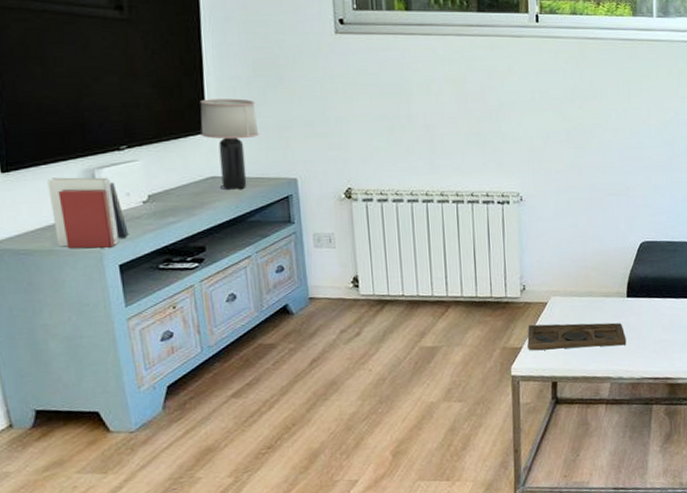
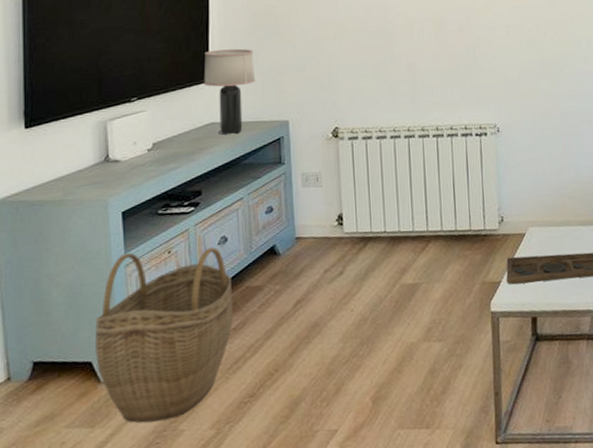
books: present [47,177,129,249] -> none [64,128,133,198]
woven basket: none [99,304,246,470] -> present [94,247,233,423]

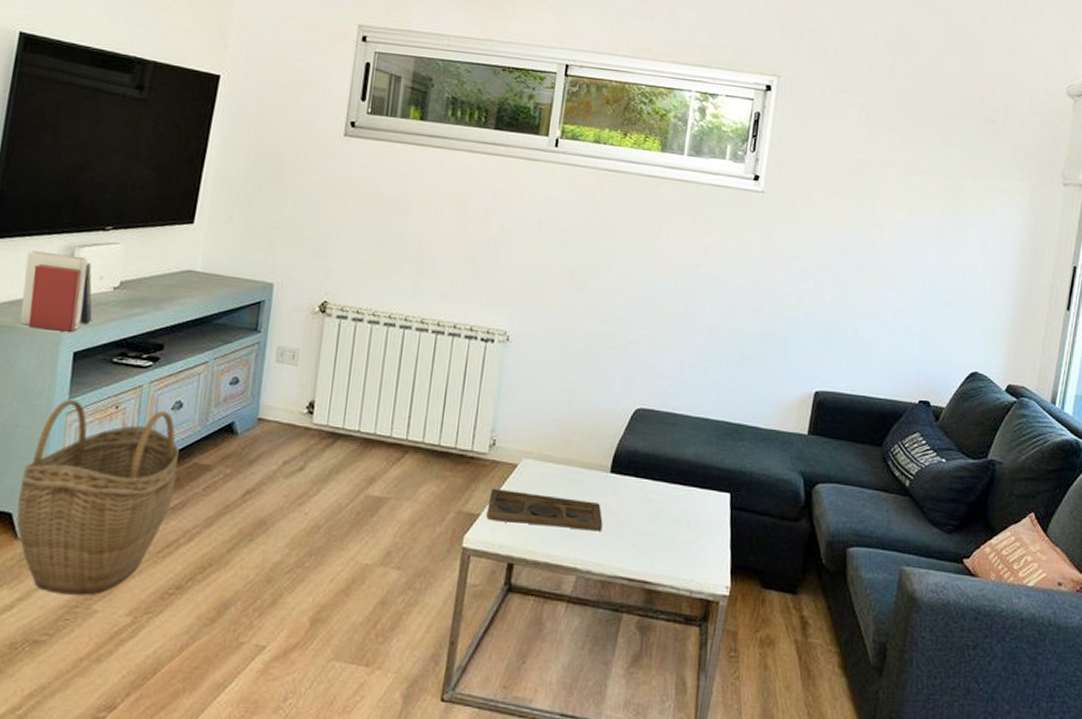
books: none [64,128,133,198] -> present [20,250,92,332]
table lamp: present [204,48,256,136] -> none [188,188,249,288]

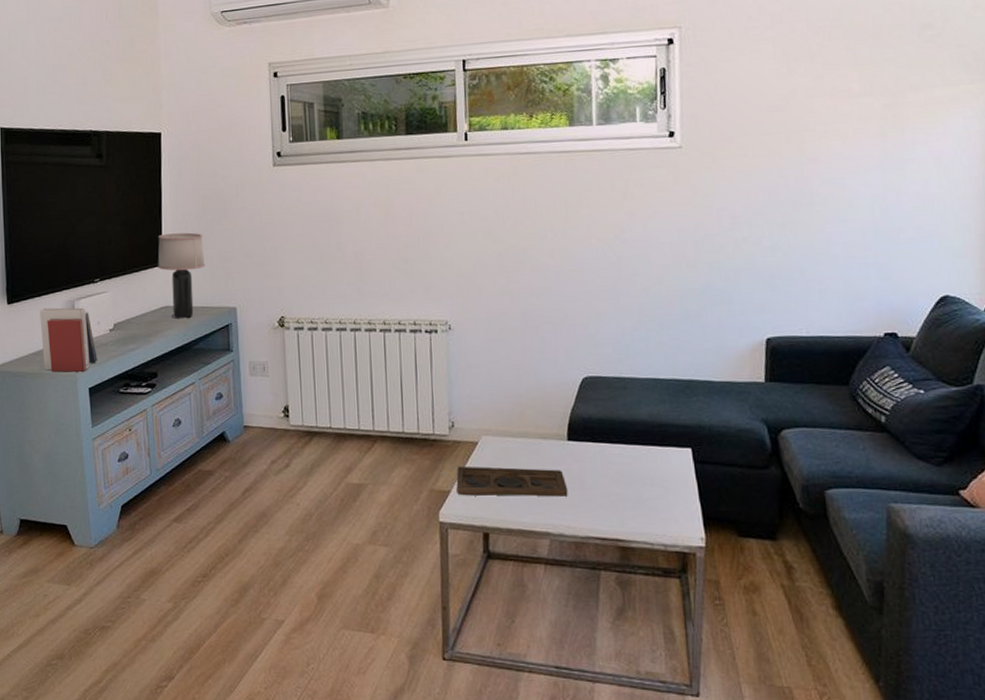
woven basket: present [16,399,179,595] -> none [69,427,187,588]
table lamp: none [188,188,249,288] -> present [158,232,206,320]

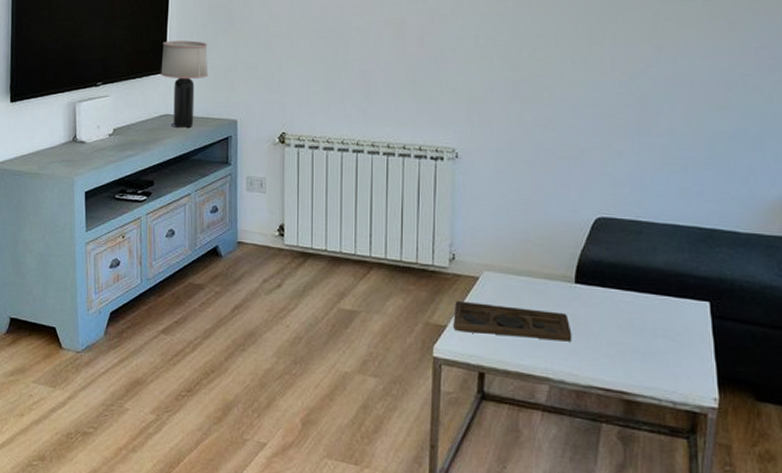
books: present [39,307,97,373] -> none [41,108,95,175]

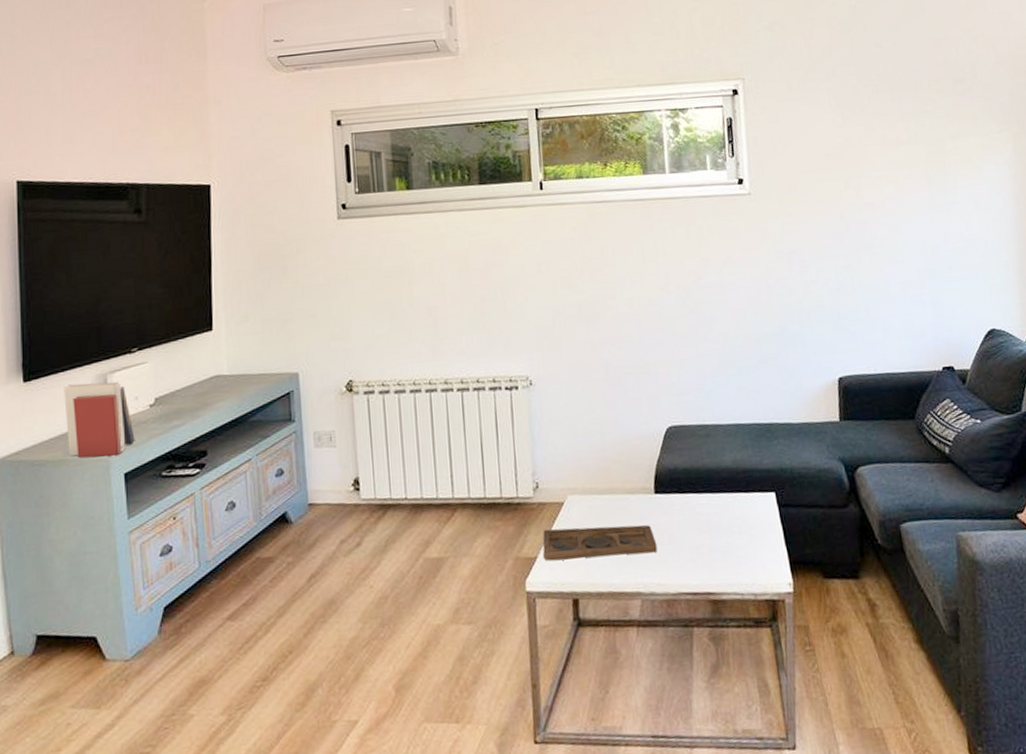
books: none [41,108,95,175] -> present [64,381,135,458]
table lamp: present [161,41,209,129] -> none [207,293,263,390]

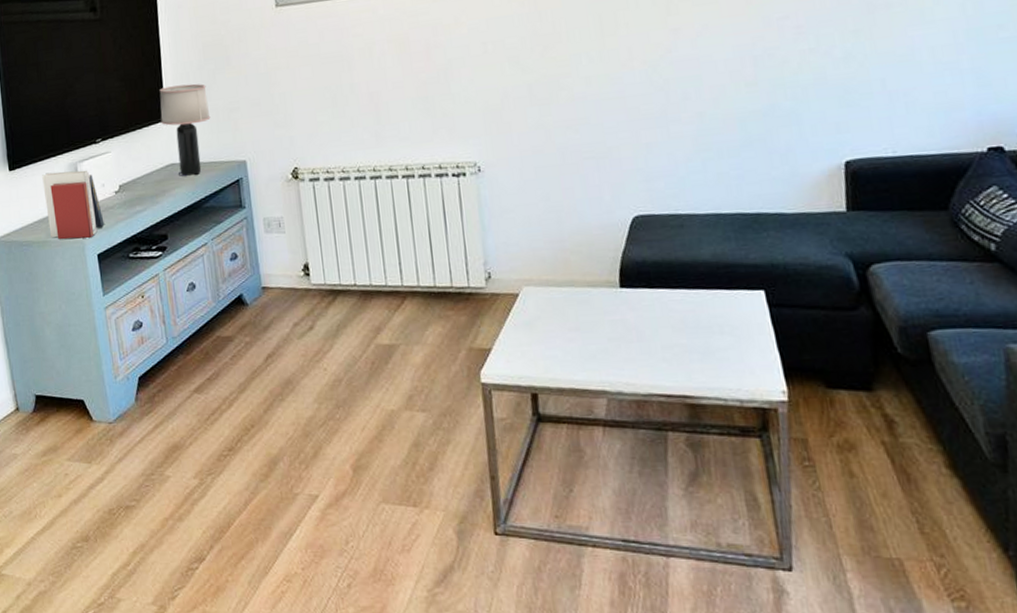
table lamp: none [207,293,263,390] -> present [159,83,211,177]
decorative tray: present [542,525,658,562] -> none [497,320,625,354]

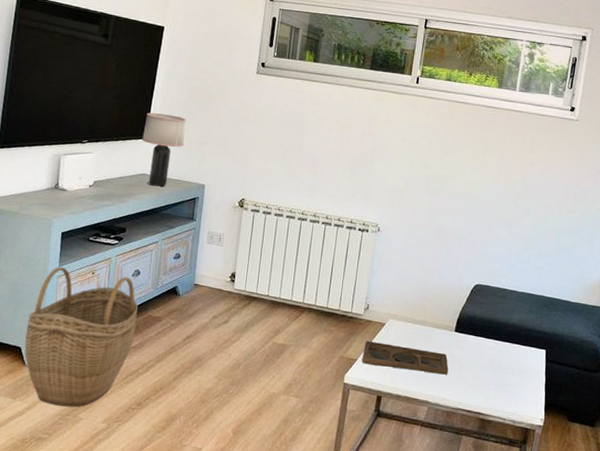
books: present [42,170,105,240] -> none [23,157,74,218]
woven basket: none [83,293,207,464] -> present [24,266,138,407]
decorative tray: none [497,320,625,354] -> present [362,340,449,375]

